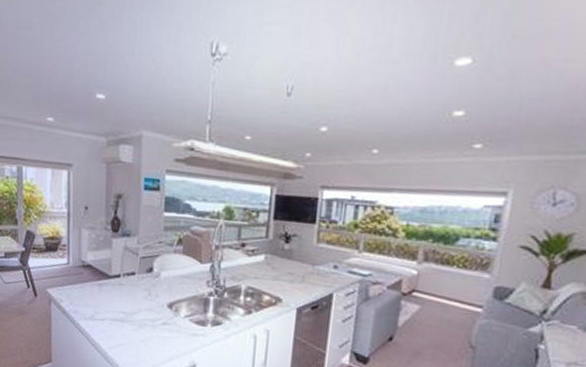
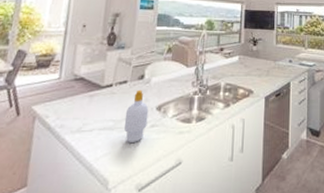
soap bottle: none [134,283,160,338] -> present [123,89,149,142]

